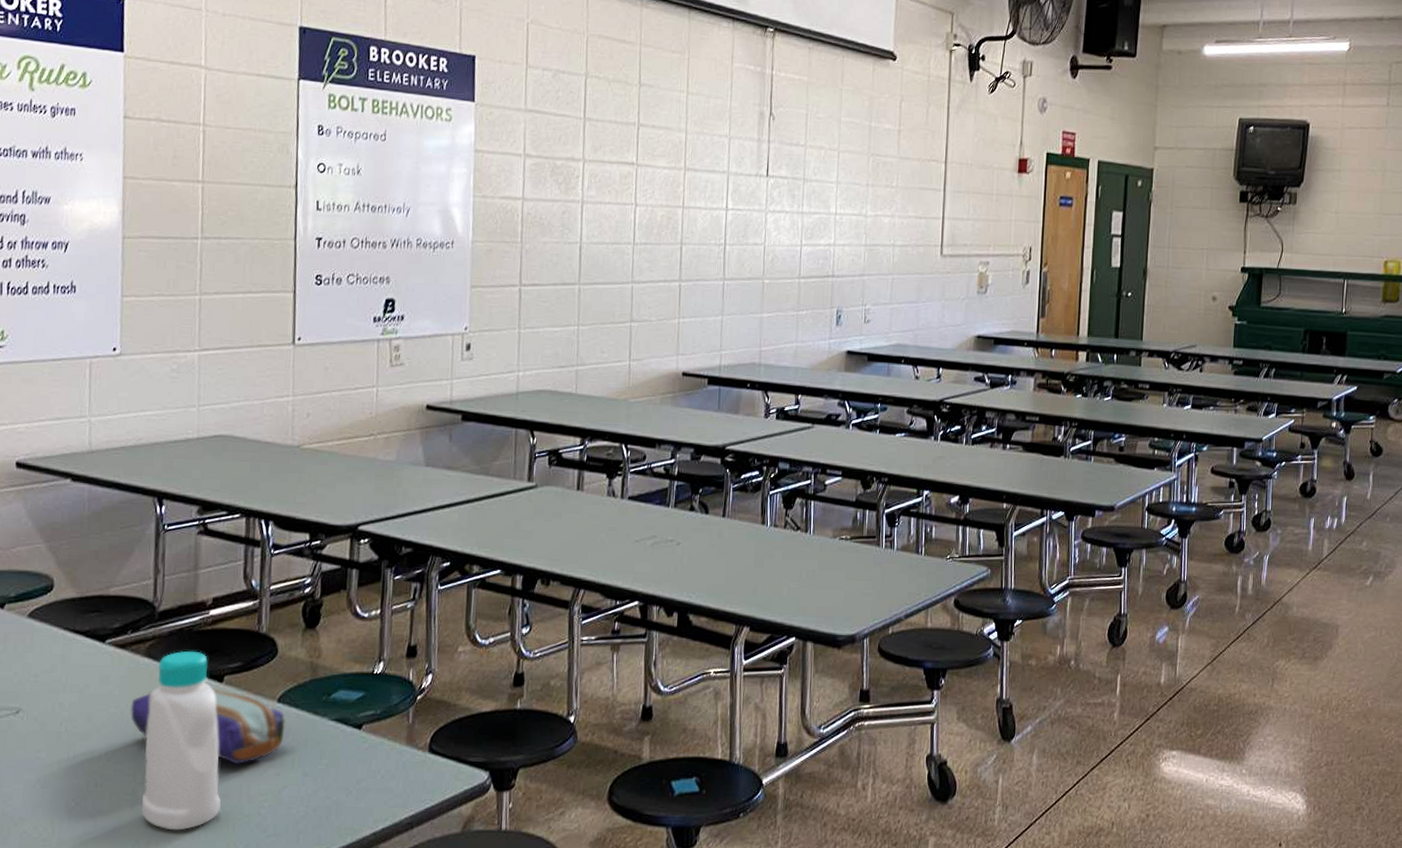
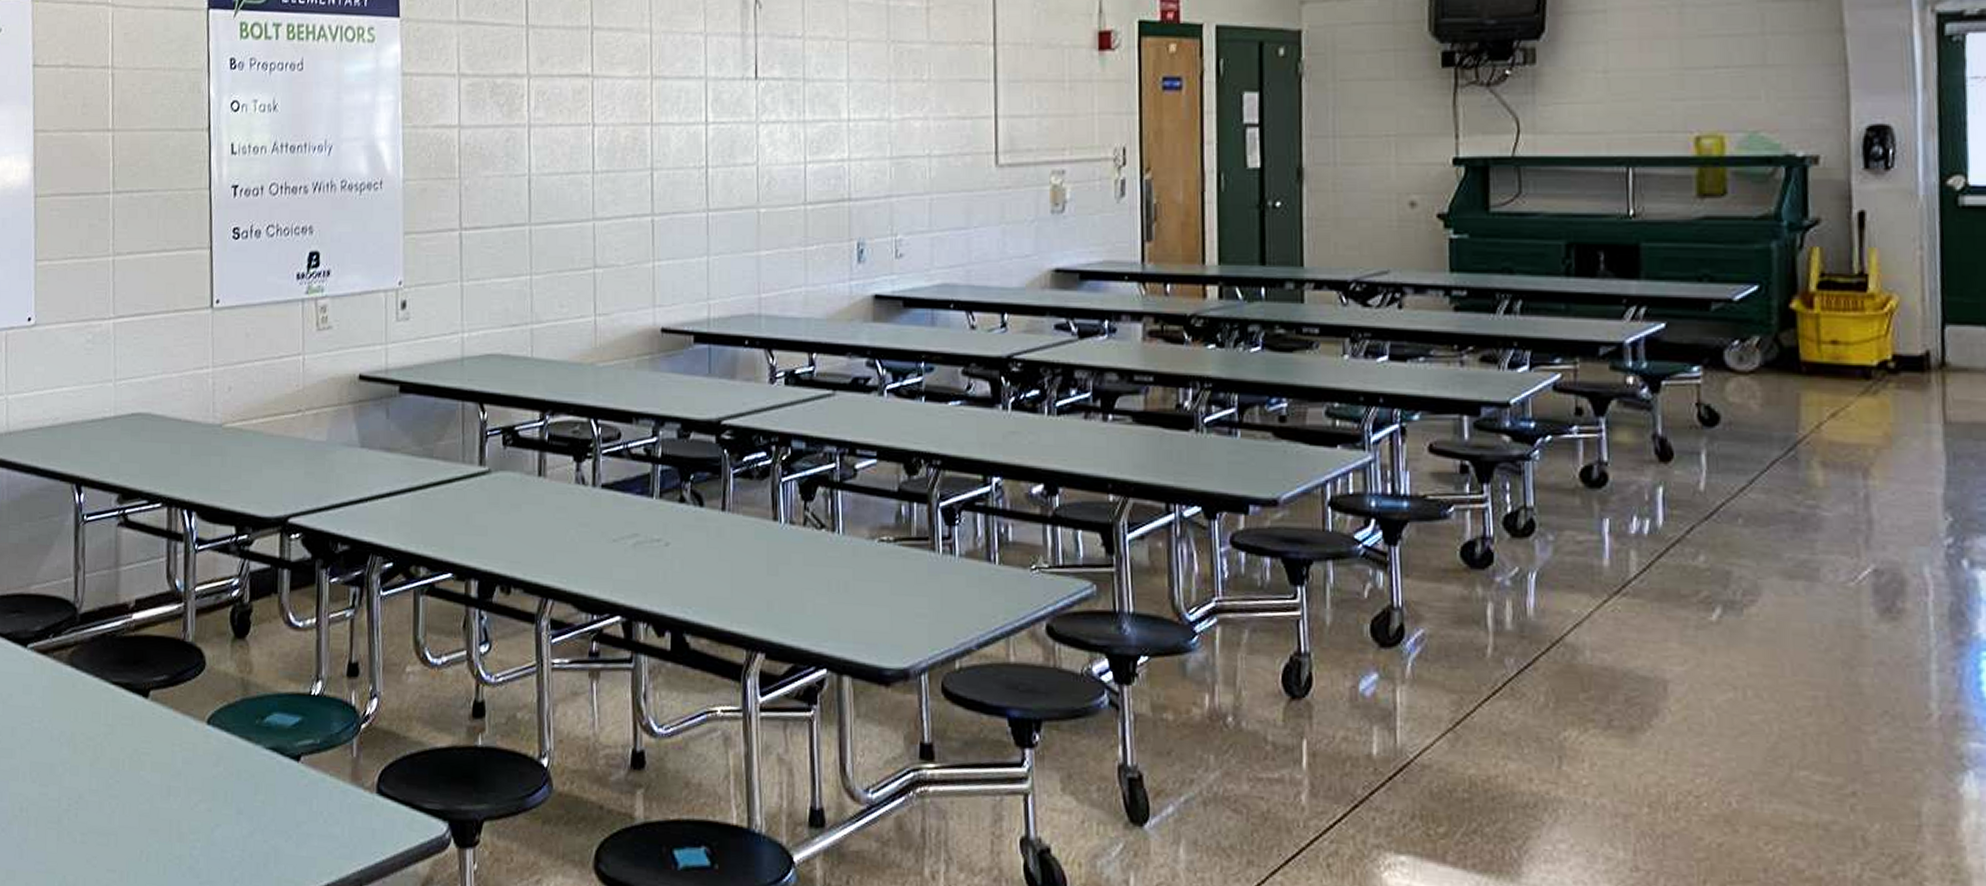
pencil case: present [130,688,286,764] -> none [53,704,217,795]
bottle: present [141,650,221,831] -> none [67,659,151,869]

